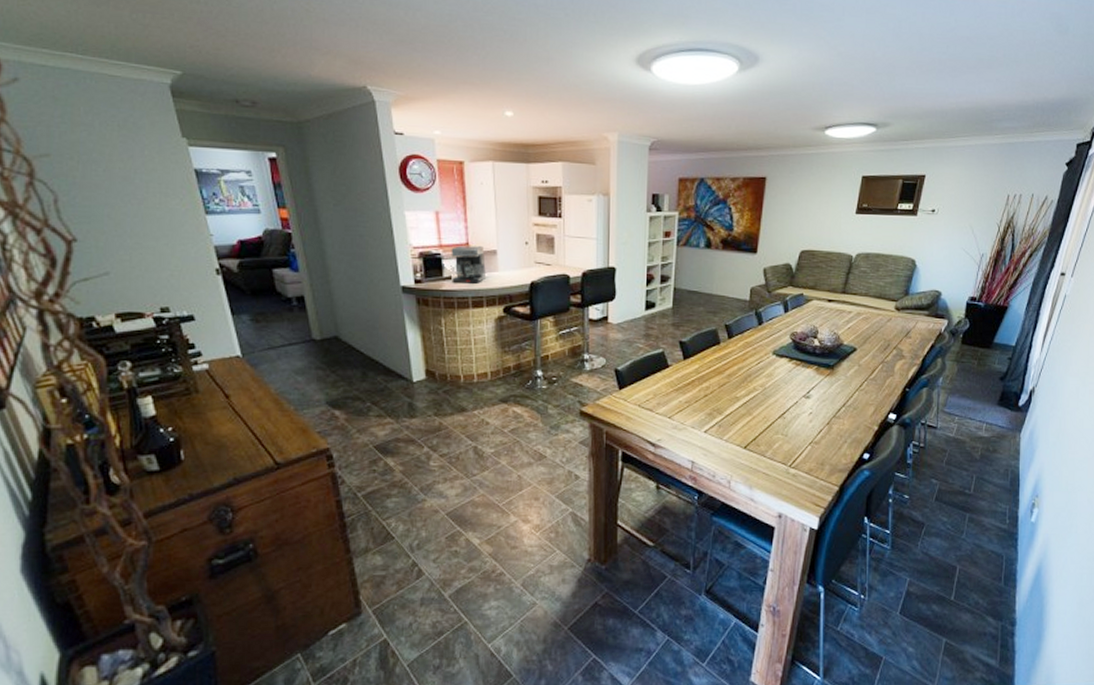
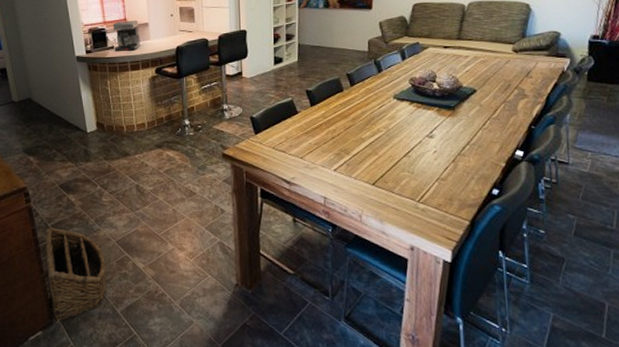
basket: none [353,499,432,610] -> present [45,228,106,321]

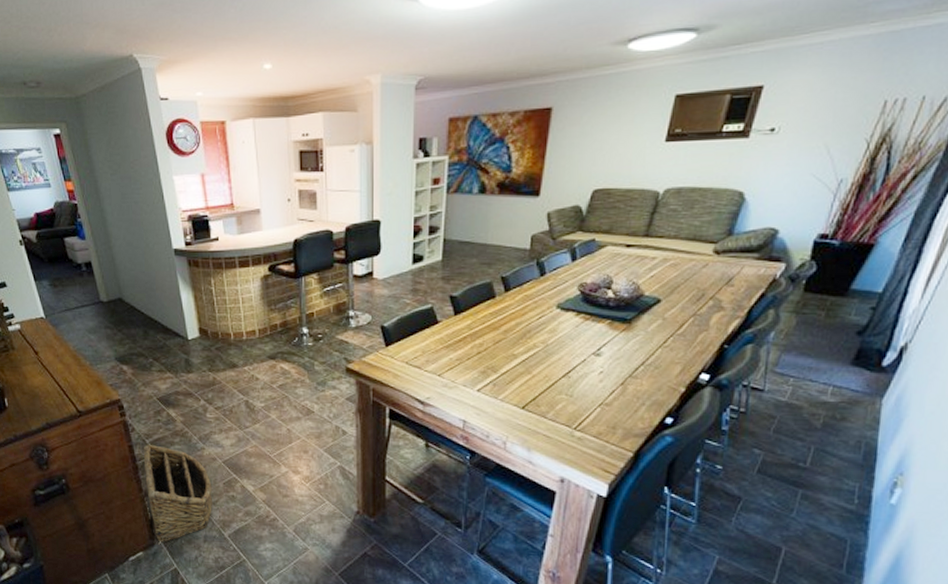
coffee maker: present [113,20,140,51] -> none [217,206,250,244]

